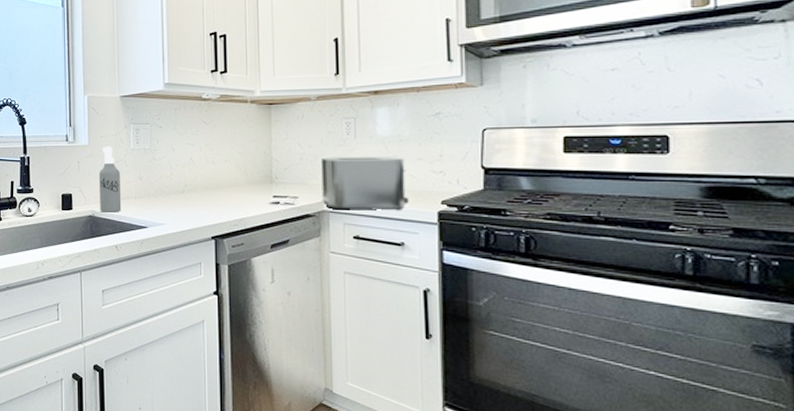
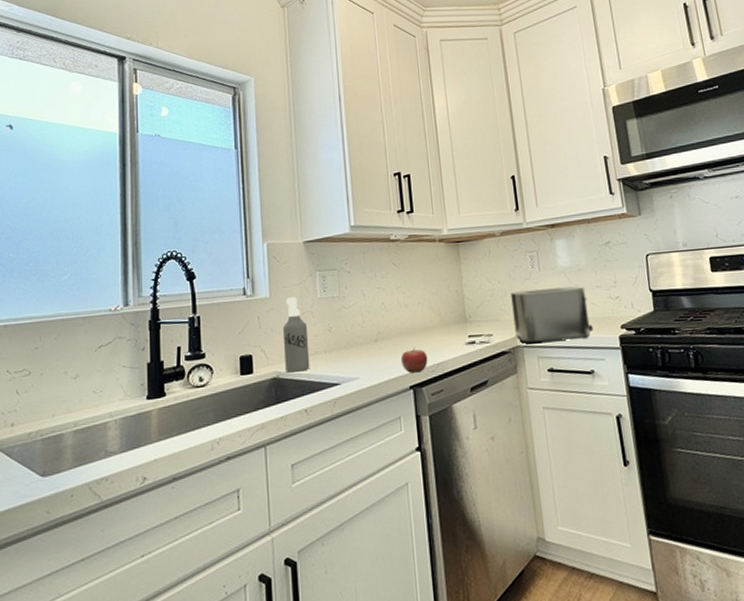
fruit: none [204,202,231,226] -> present [400,347,428,374]

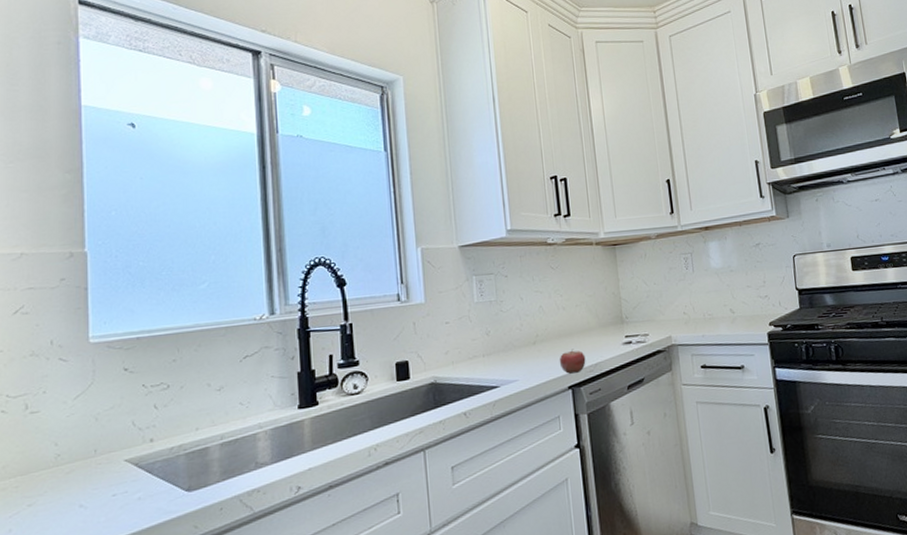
spray bottle: present [282,297,310,373] -> none [439,302,469,377]
toaster: present [511,286,593,344] -> none [666,286,744,343]

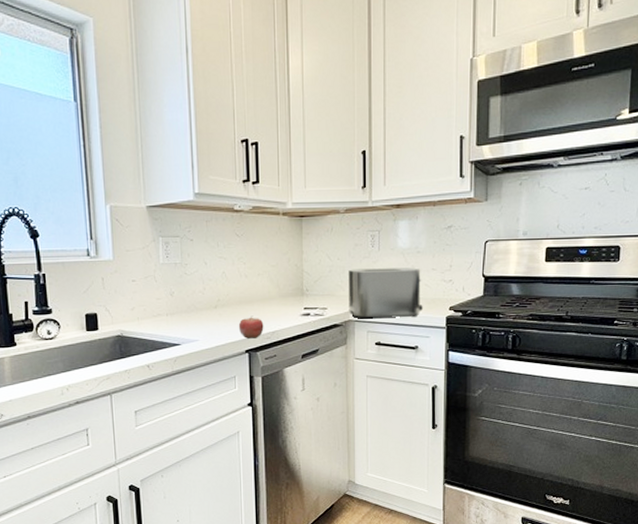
toaster: none [666,286,744,343] -> present [349,267,423,319]

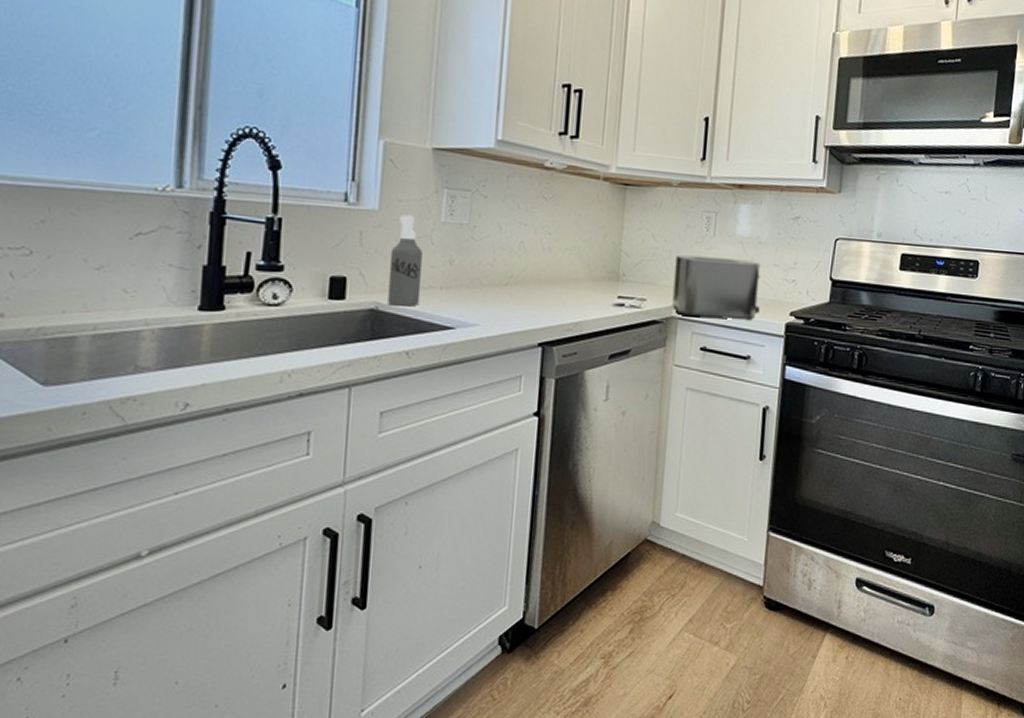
spray bottle: none [126,261,153,331] -> present [388,214,423,307]
fruit: present [238,315,264,340] -> none [532,299,566,331]

